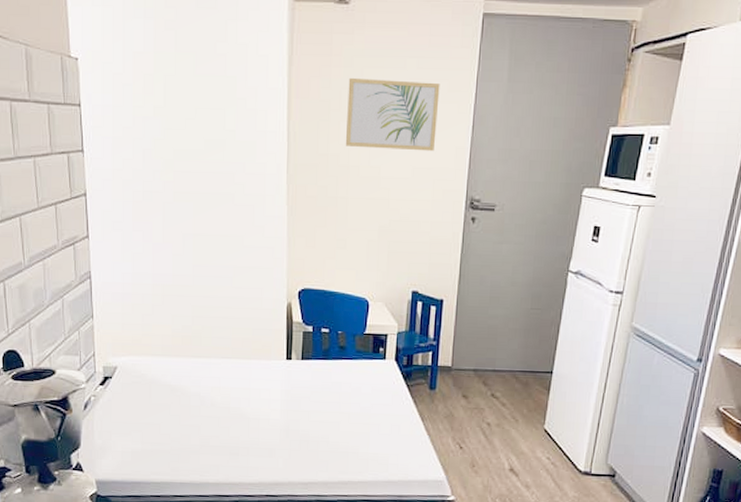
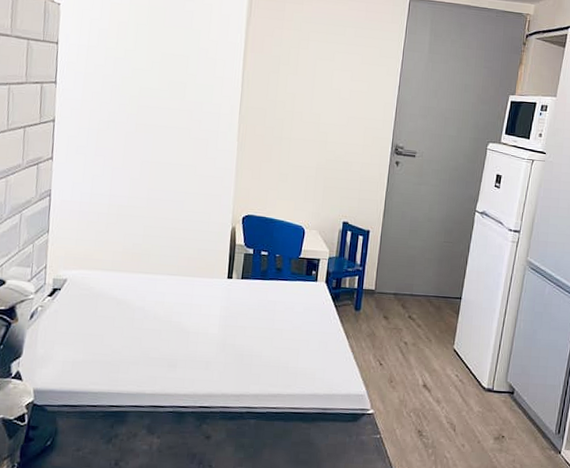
wall art: present [345,77,440,152] -> none [291,39,373,105]

